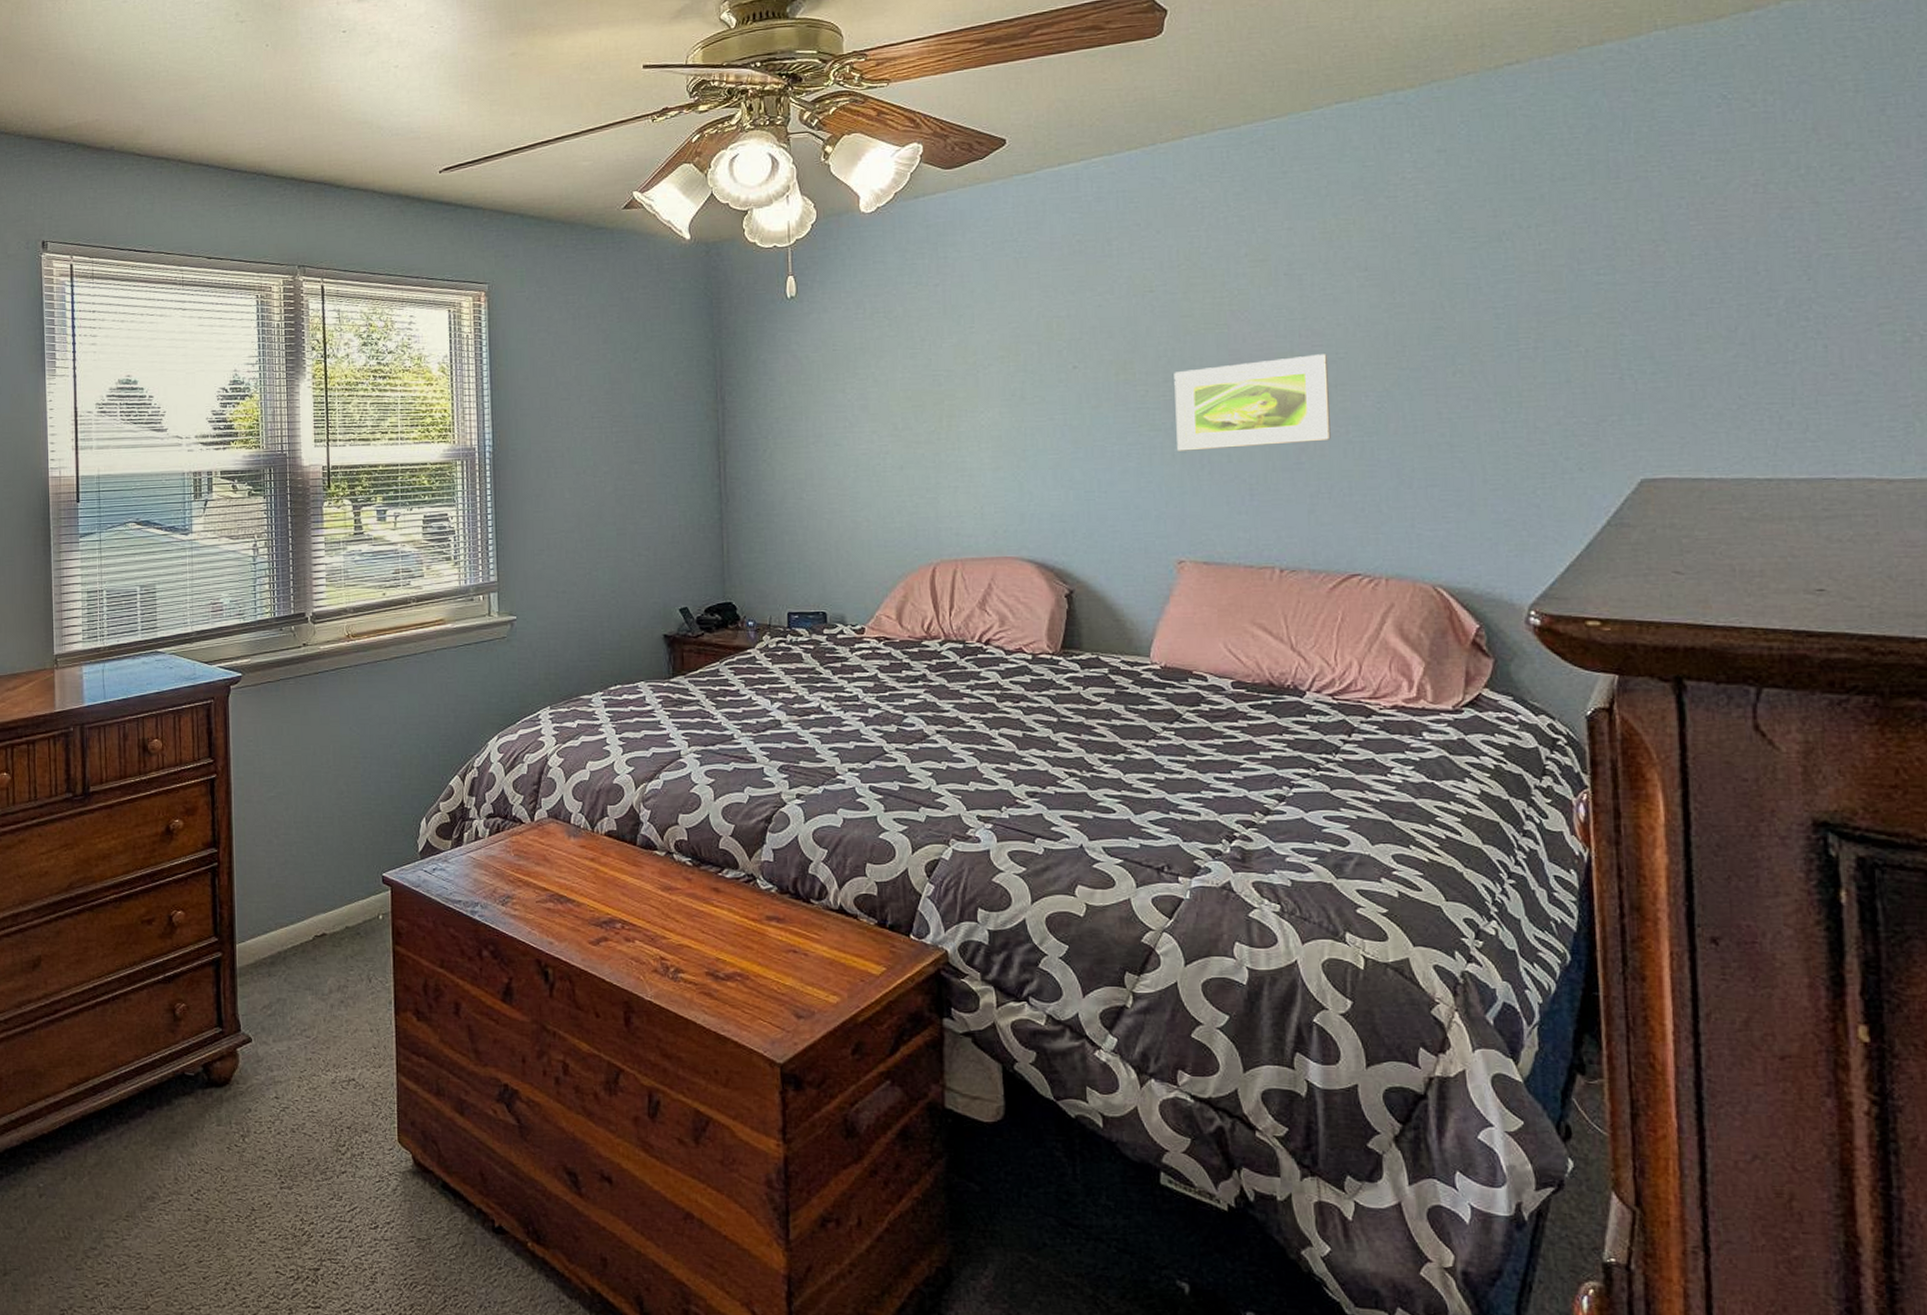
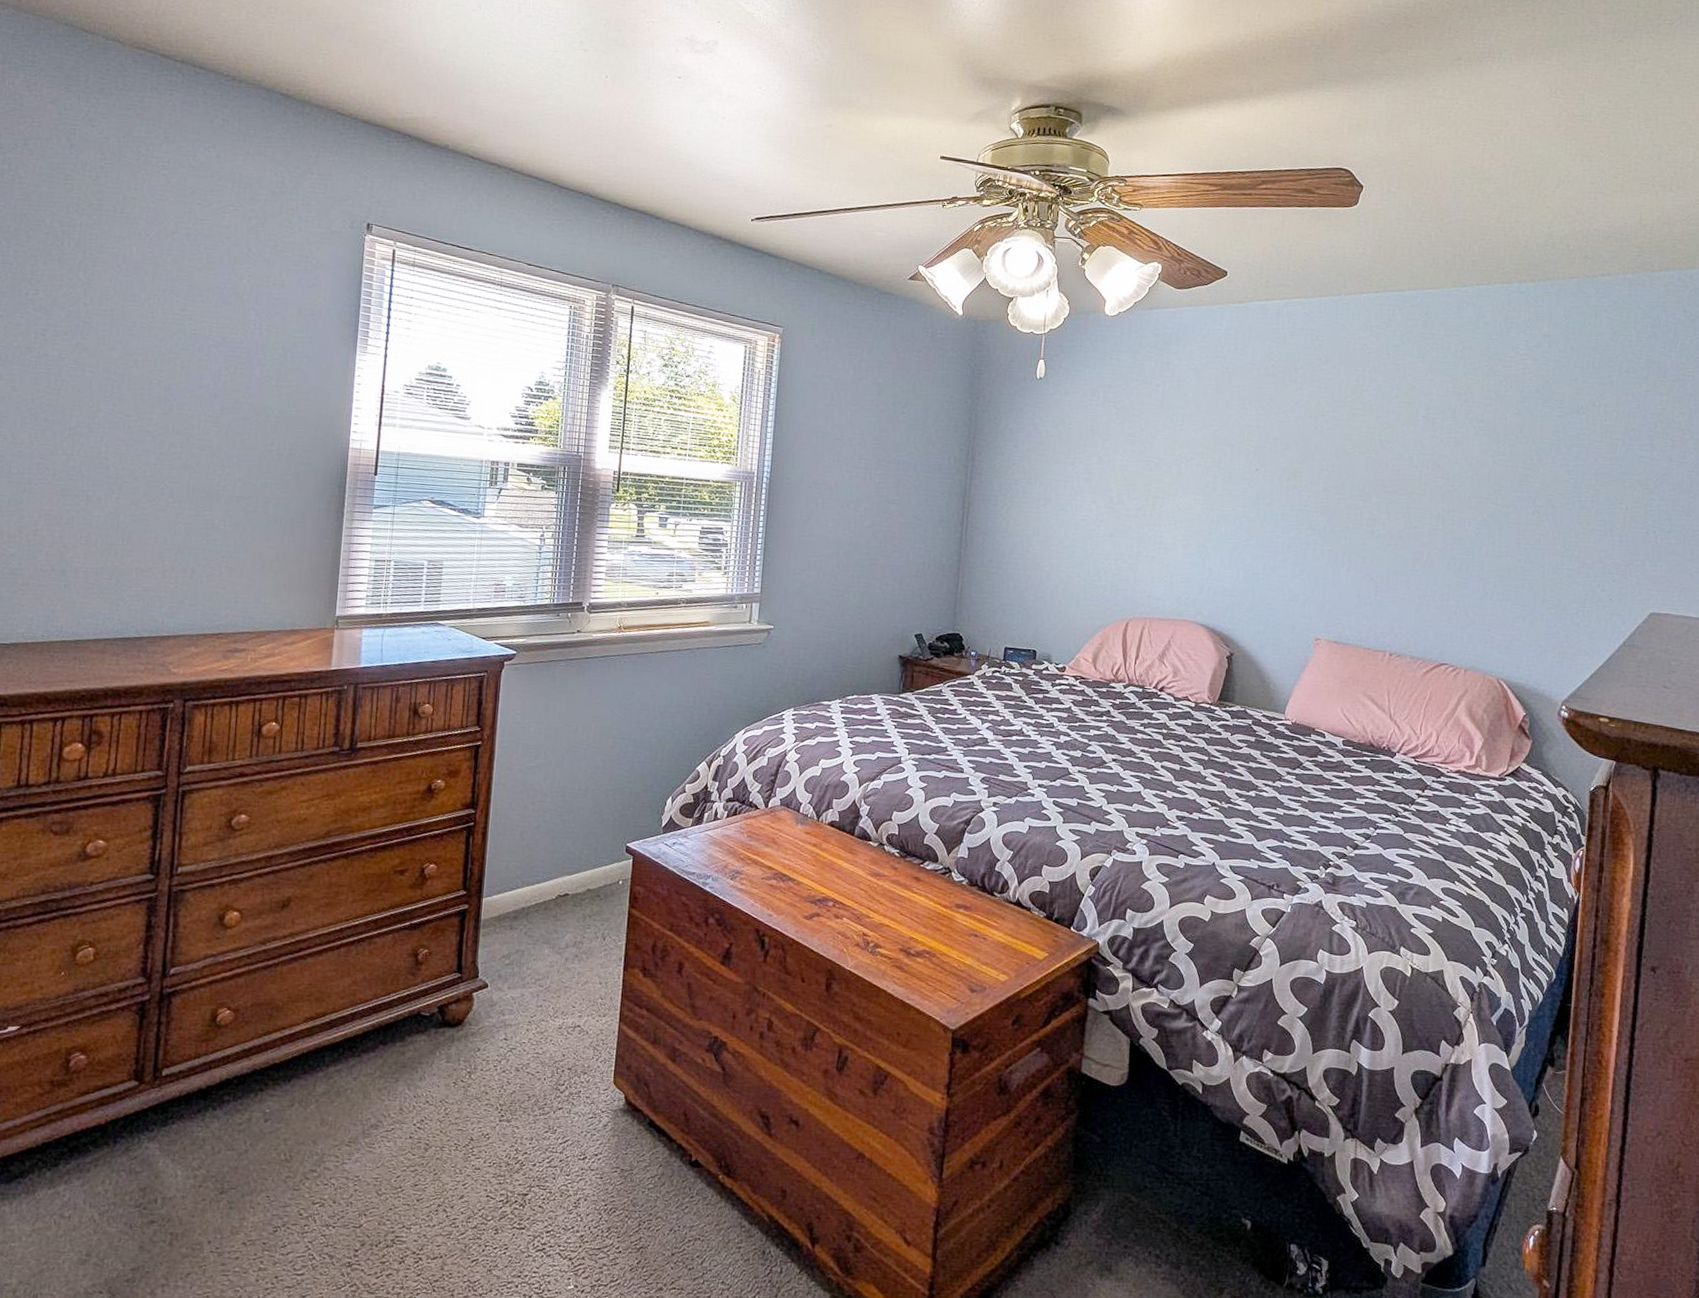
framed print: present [1174,354,1331,451] -> none [1326,483,1446,555]

